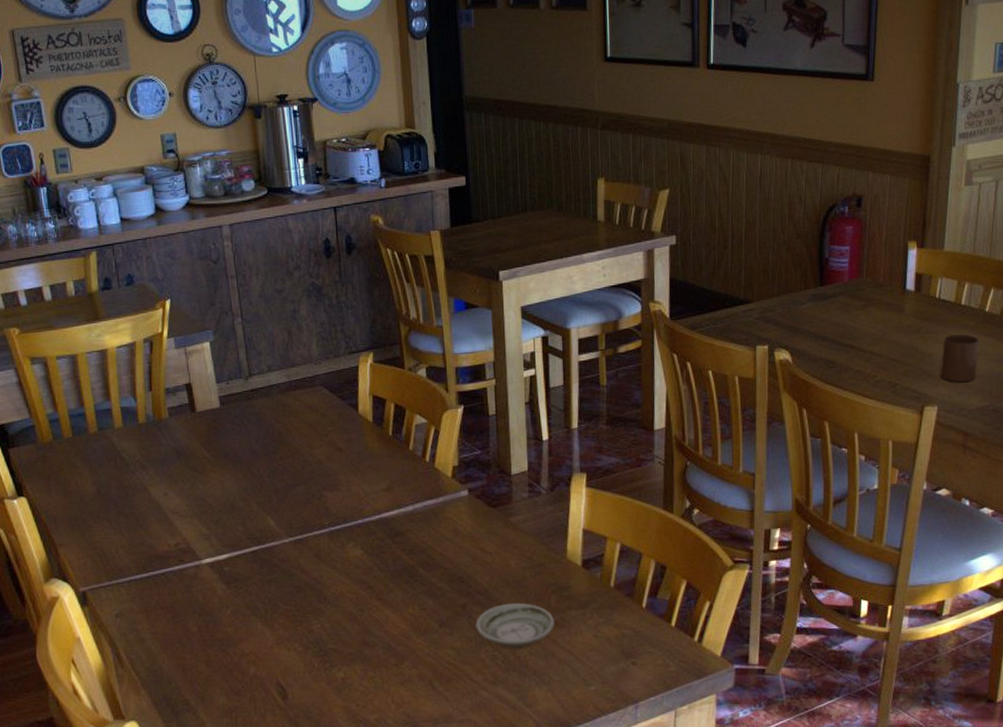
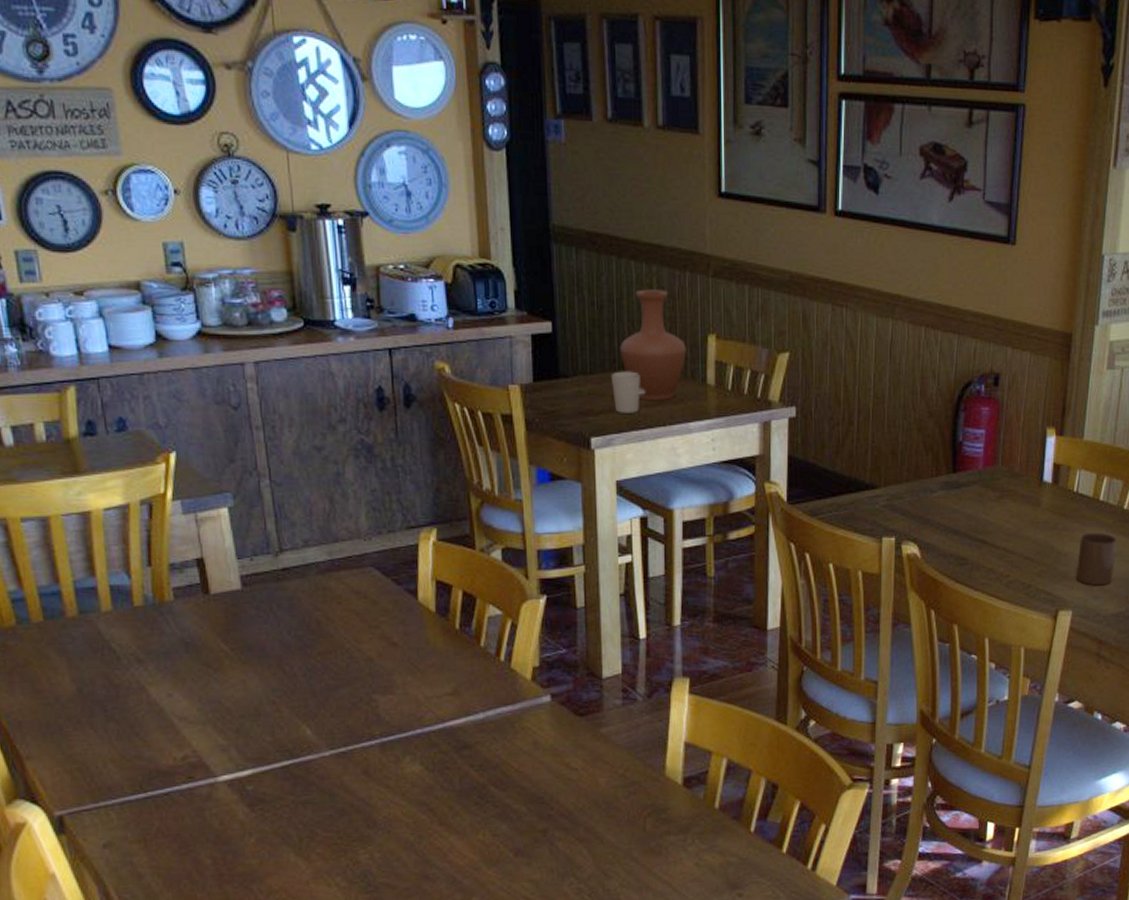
saucer: present [475,602,555,649] -> none [558,827,650,881]
cup: none [515,213,545,249] -> present [610,371,646,413]
vase: none [523,143,579,238] -> present [620,289,686,401]

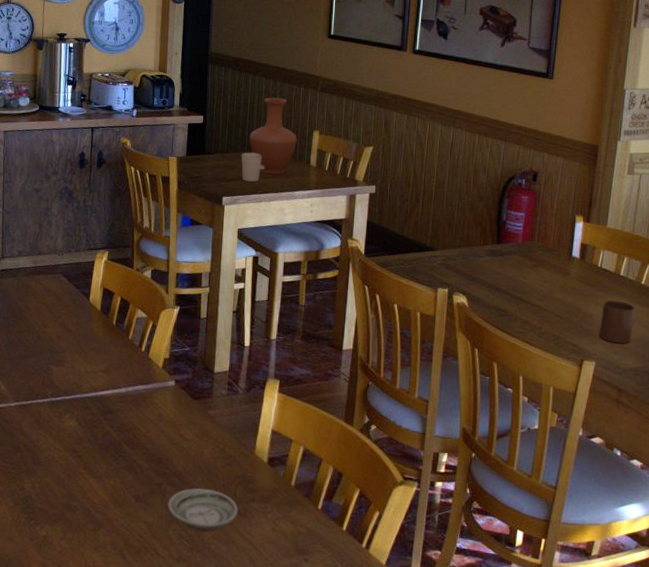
saucer: none [558,827,650,881] -> present [167,487,238,532]

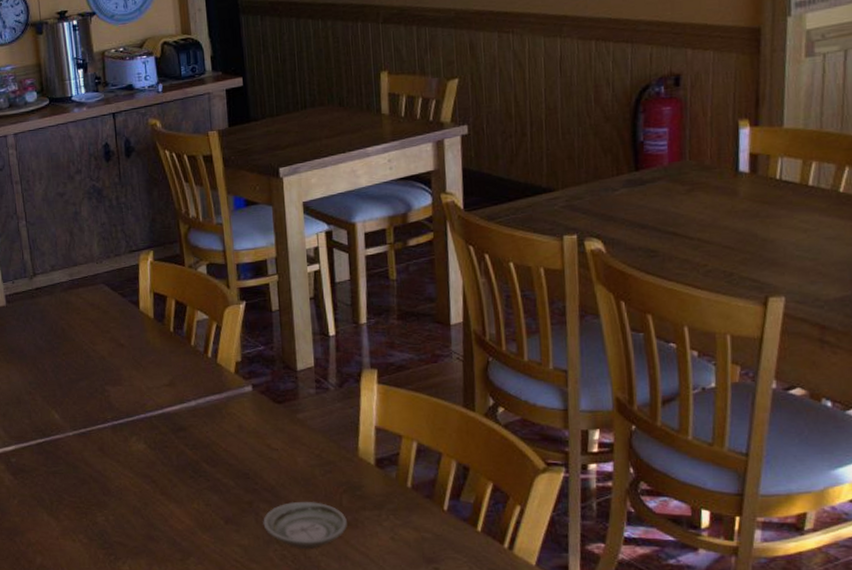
cup: present [241,152,266,182] -> none [294,109,327,146]
vase: present [249,97,297,175] -> none [302,39,361,133]
mug: present [598,299,636,344] -> none [785,216,835,271]

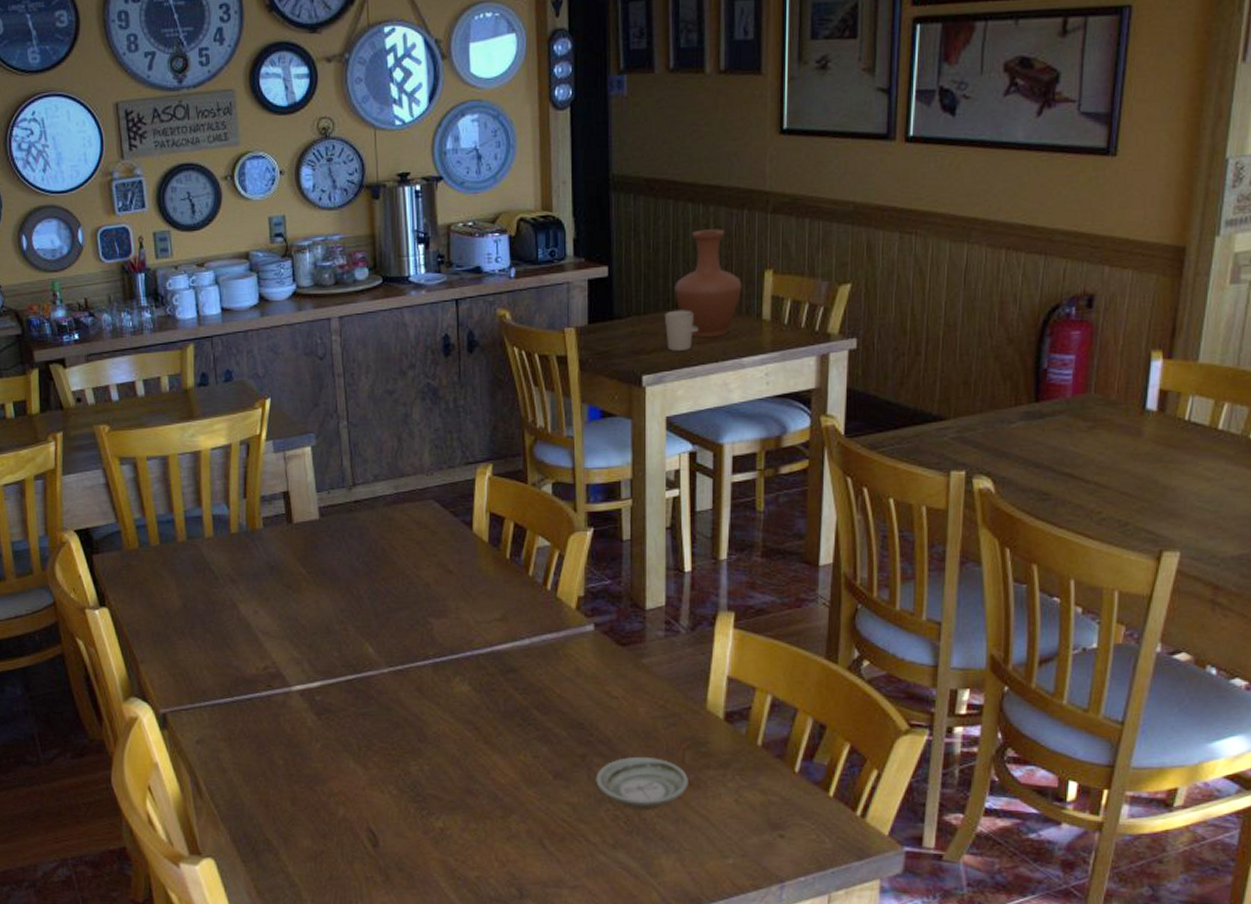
cup: none [294,109,327,146] -> present [664,310,699,351]
vase: none [302,39,361,133] -> present [674,229,742,339]

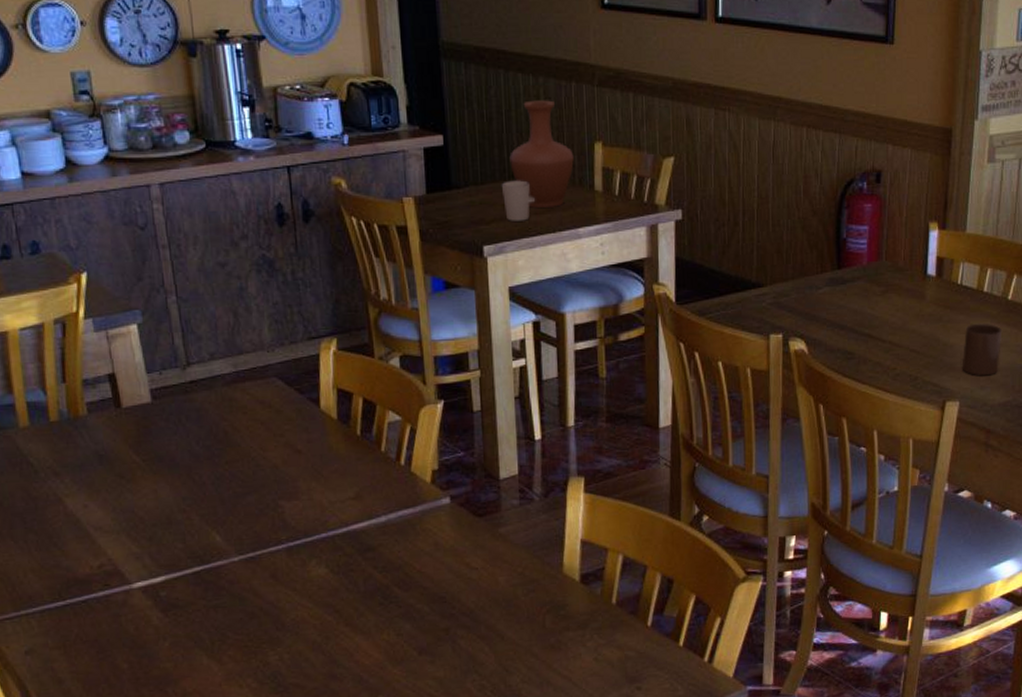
saucer: present [596,756,688,810] -> none [460,624,550,677]
mug: none [1185,464,1241,525] -> present [961,323,1003,377]

